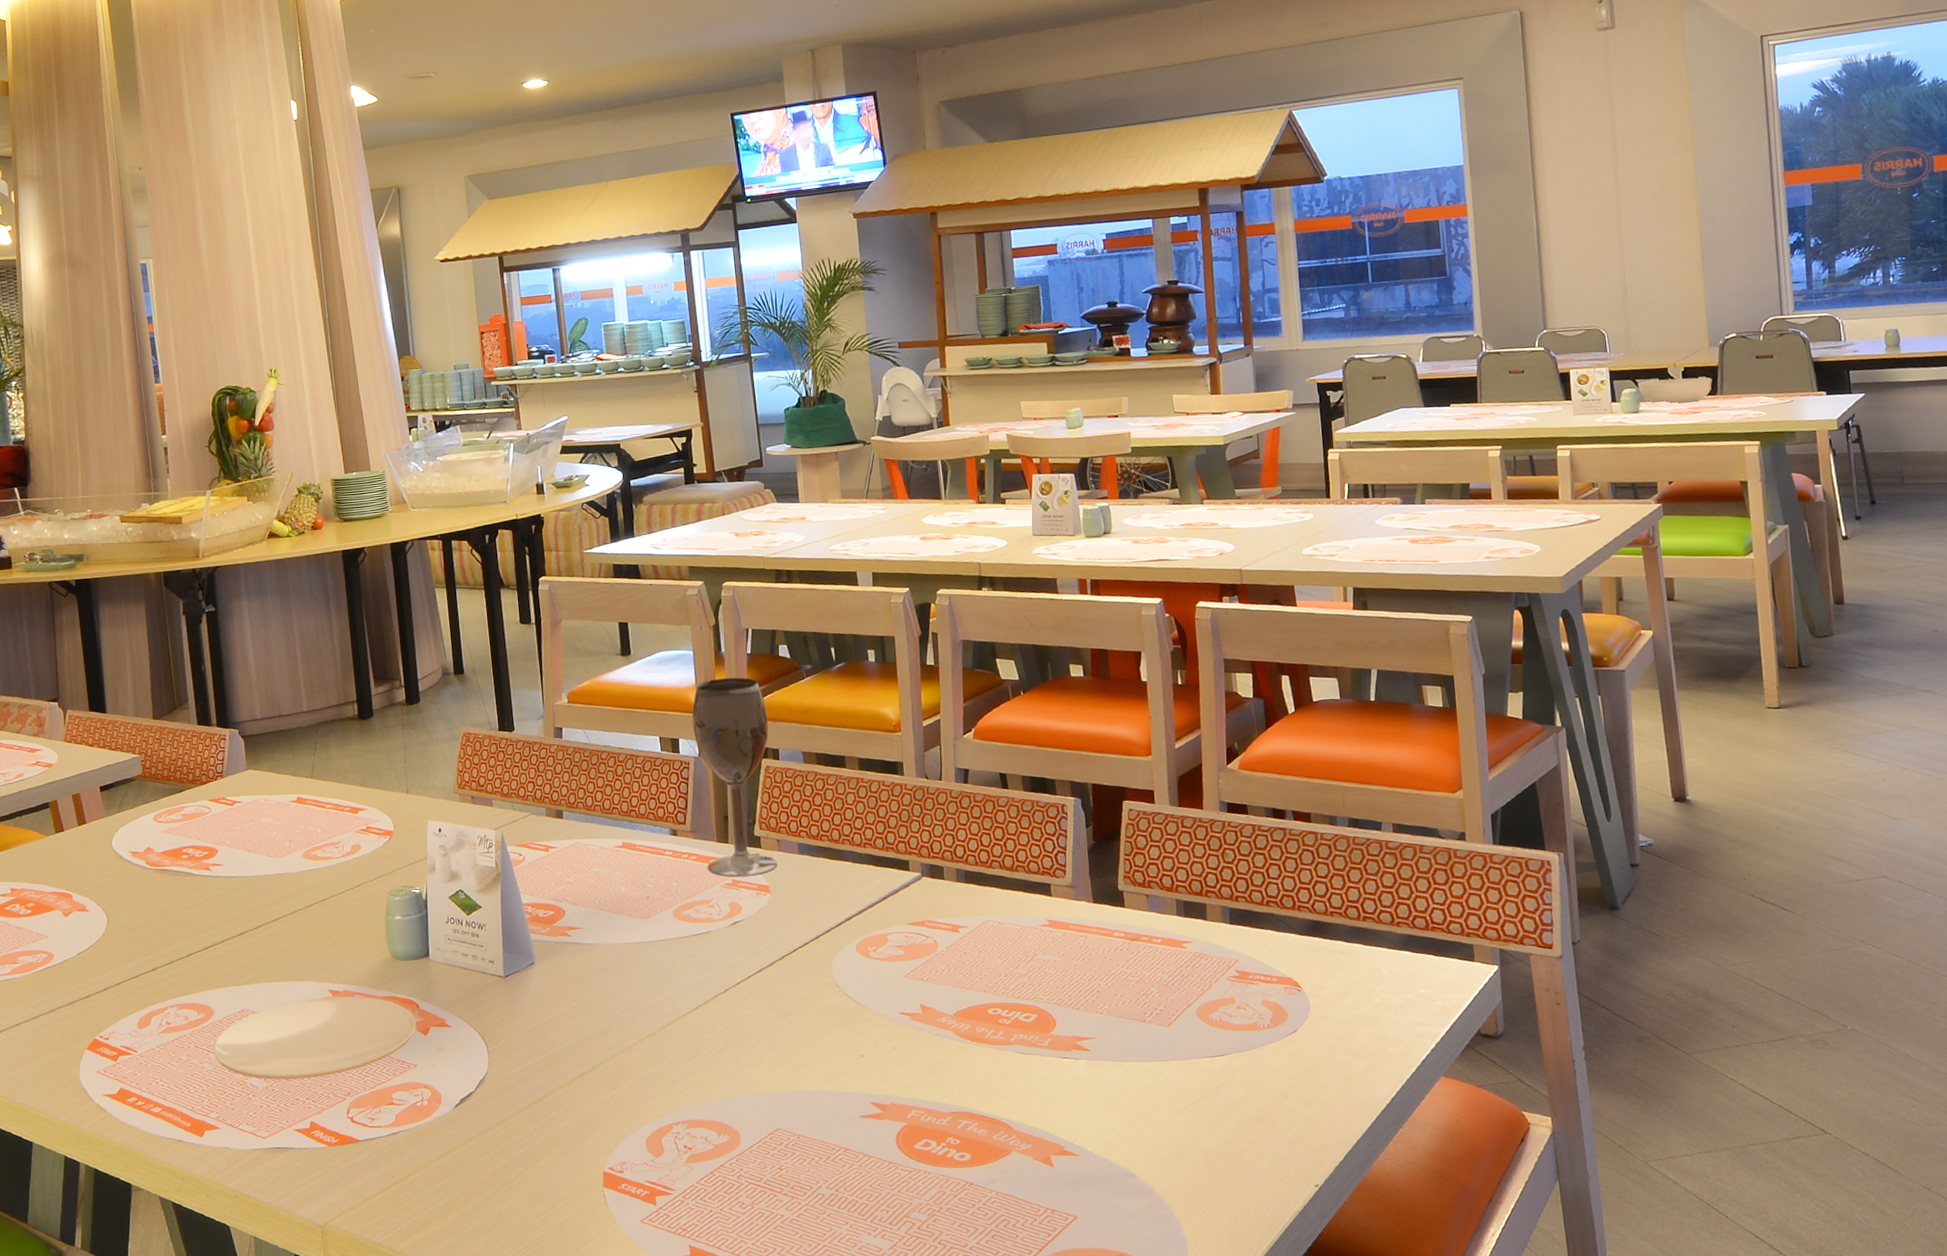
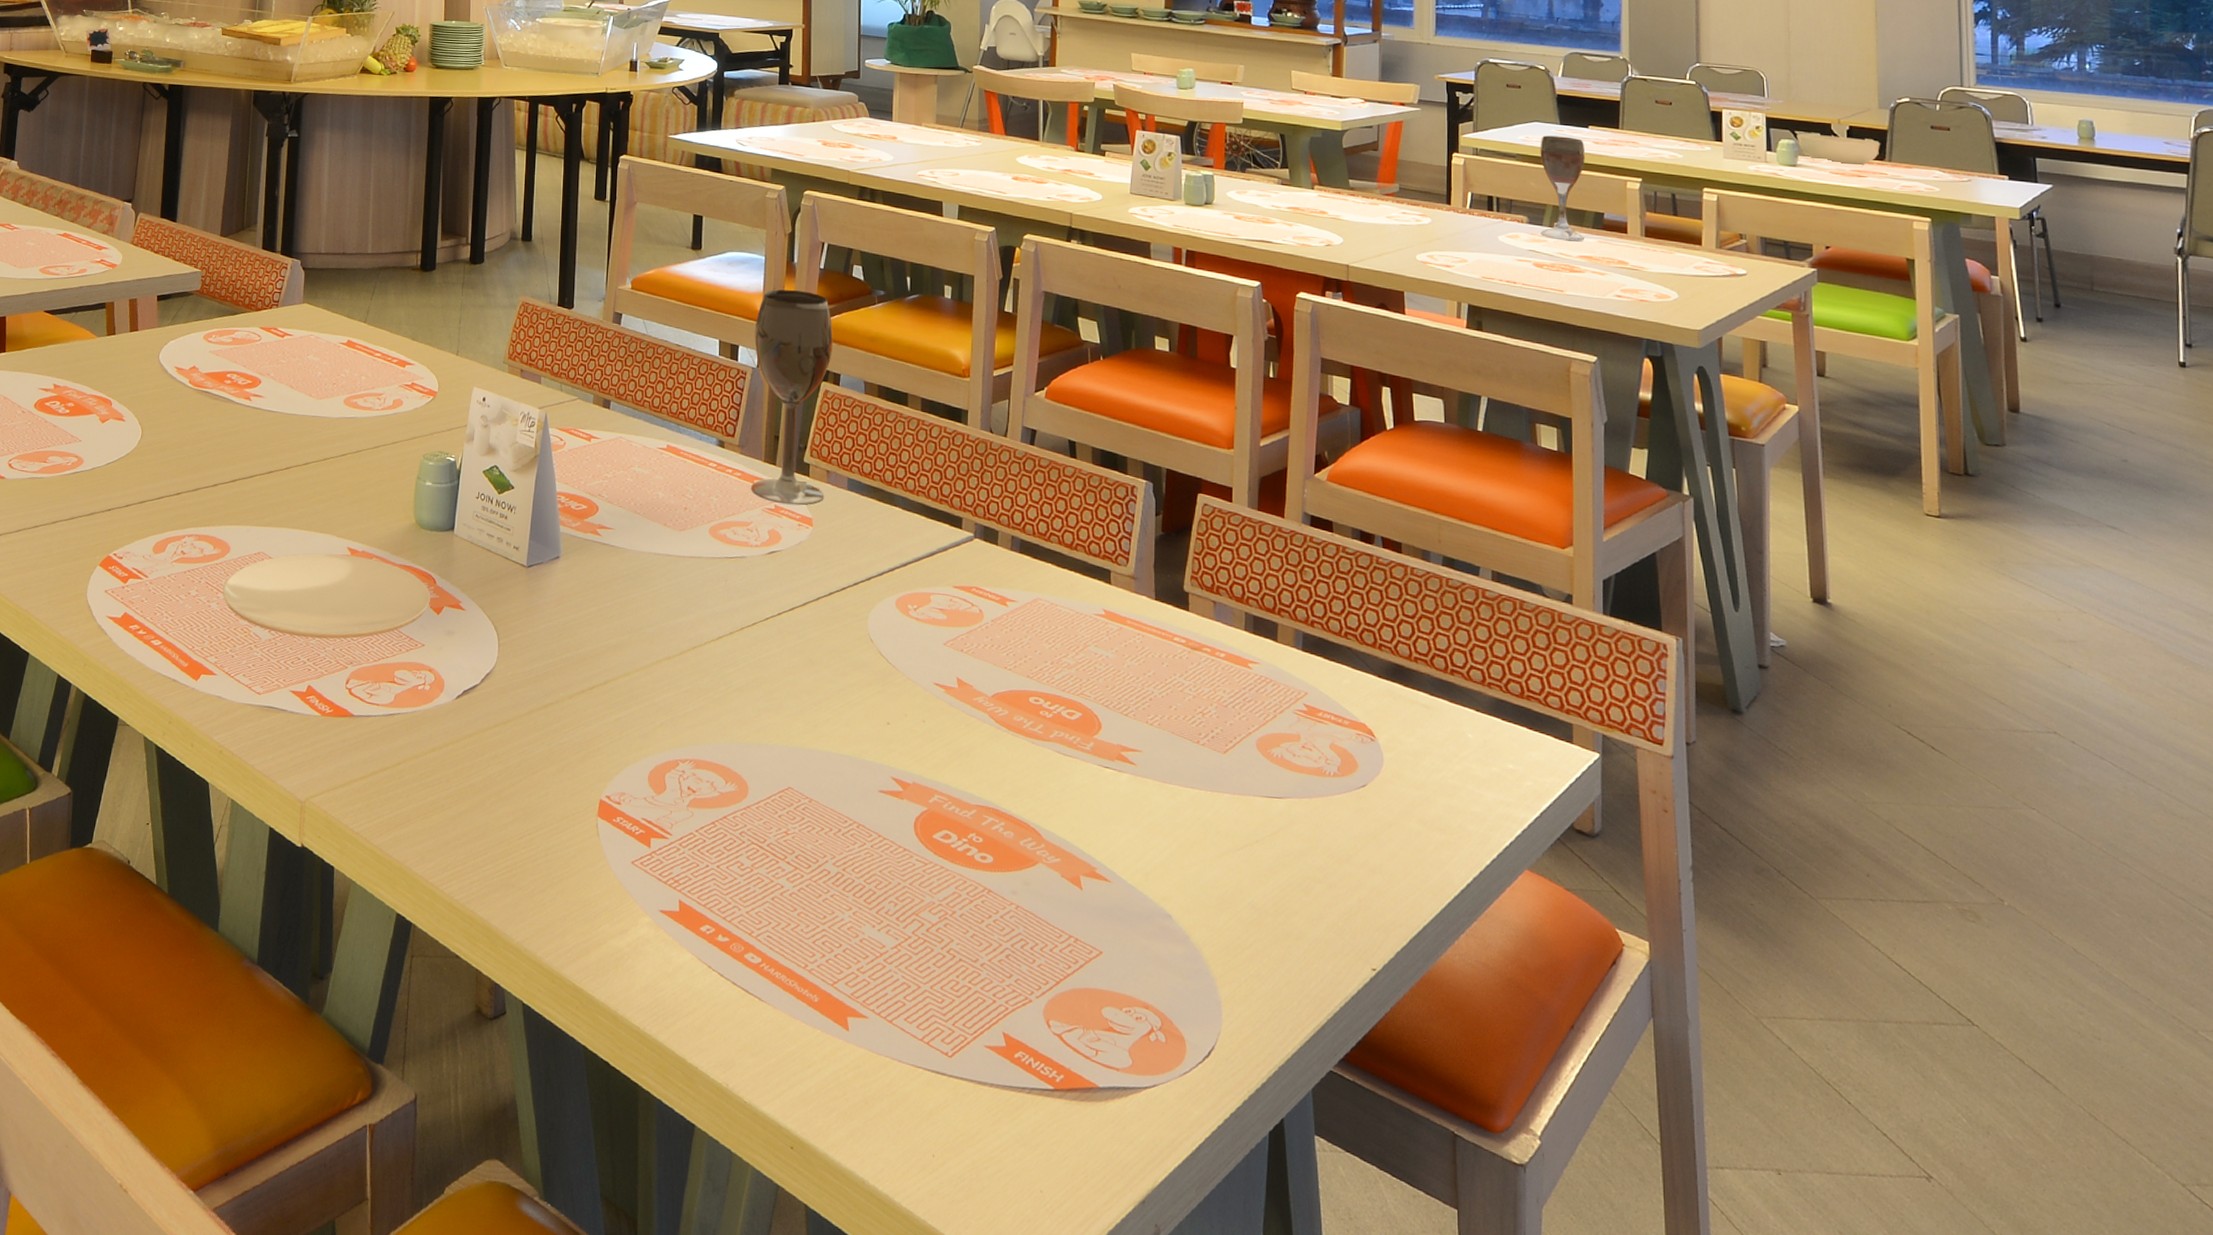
cup: none [1407,417,1454,515] -> present [1540,135,1586,242]

